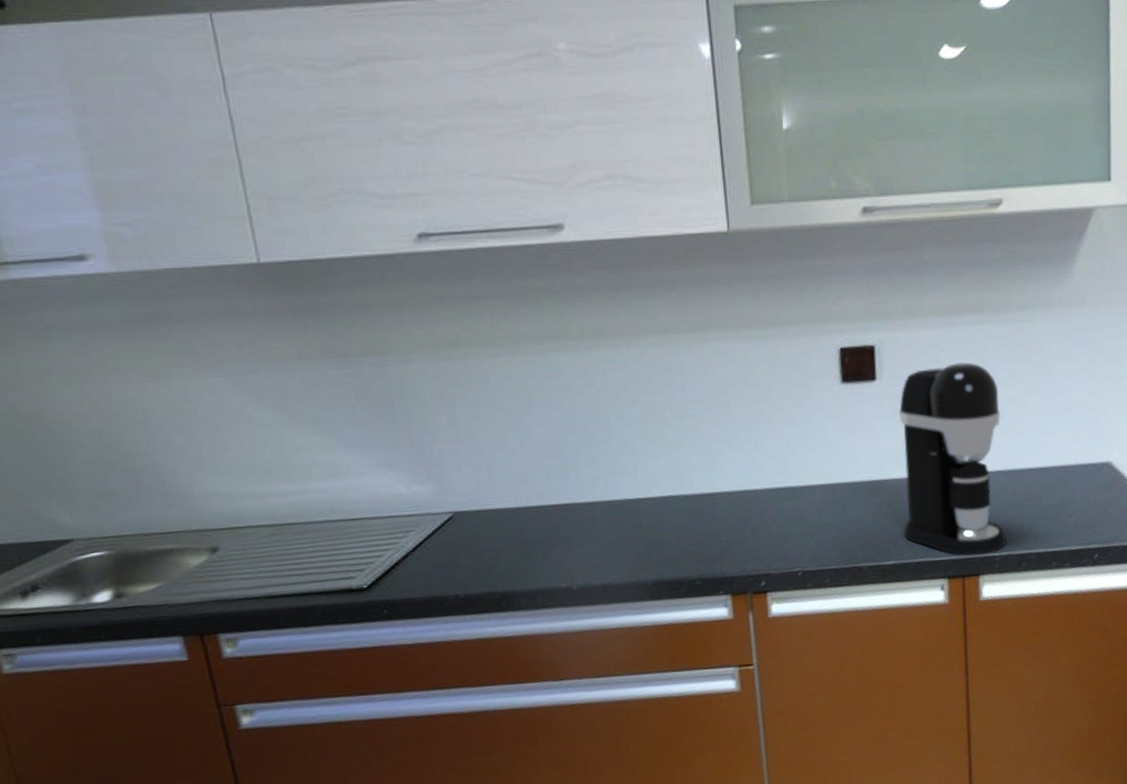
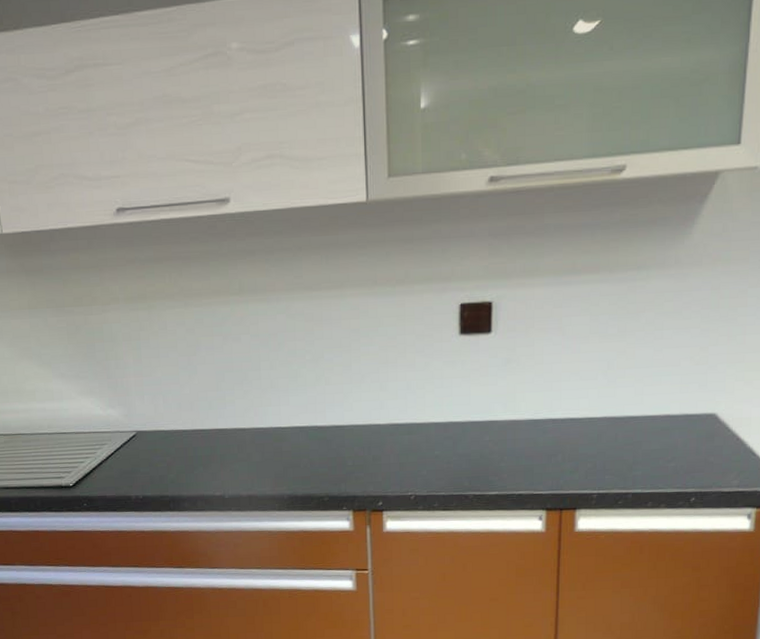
coffee maker: present [899,362,1006,555] -> none [508,318,609,491]

